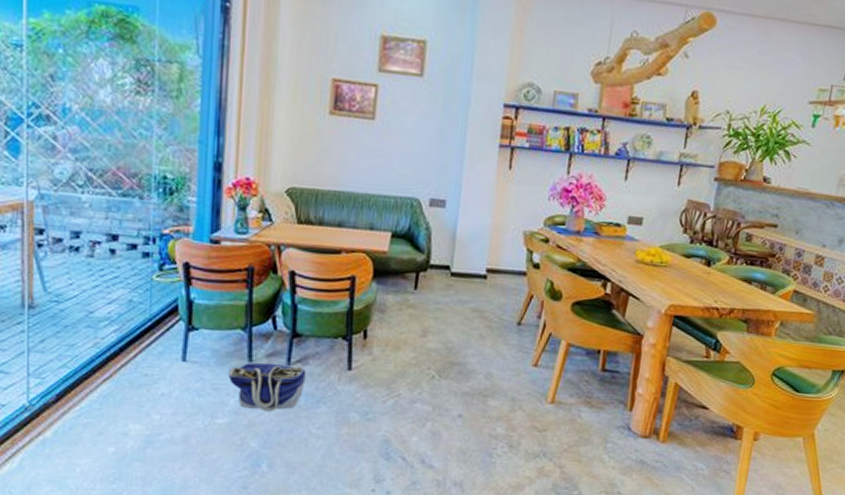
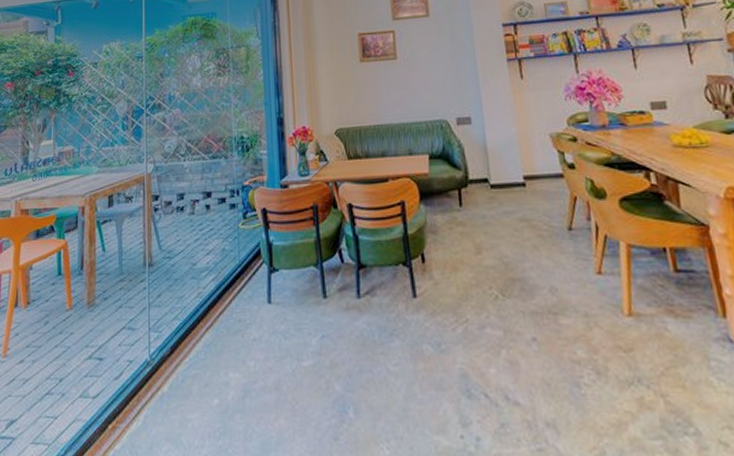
tote bag: present [228,362,306,411] -> none [307,297,376,349]

